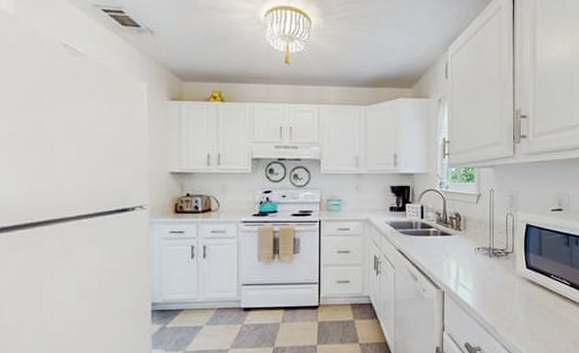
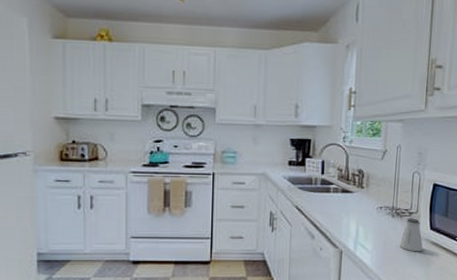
saltshaker: none [498,257,521,291] -> present [399,218,423,252]

